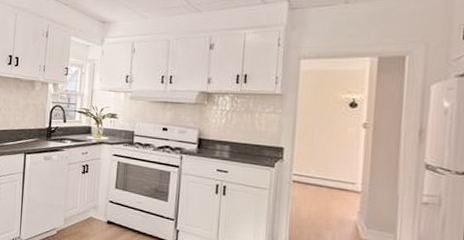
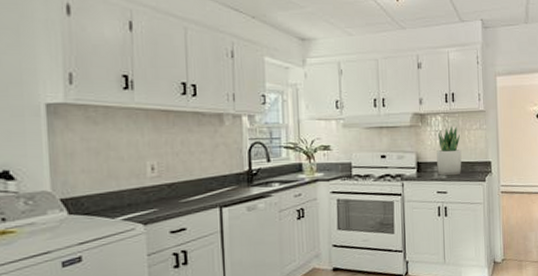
planter: none [219,107,249,157] -> present [437,126,462,176]

